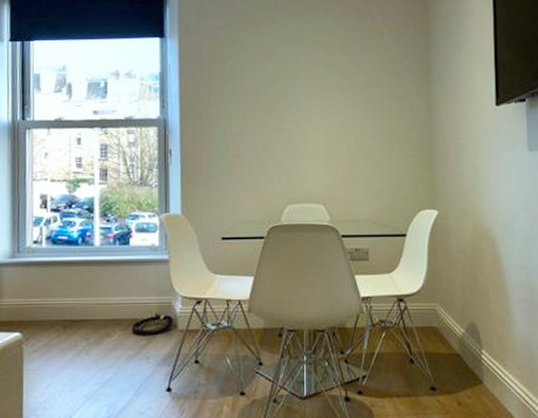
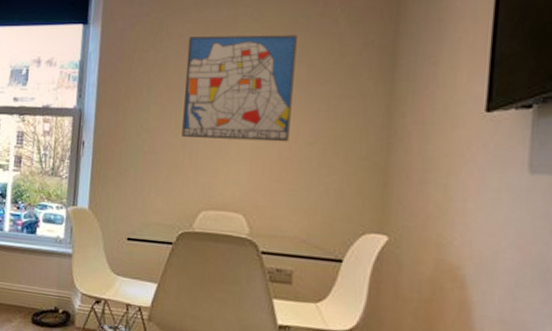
wall art: none [261,47,355,139] -> present [182,35,298,142]

